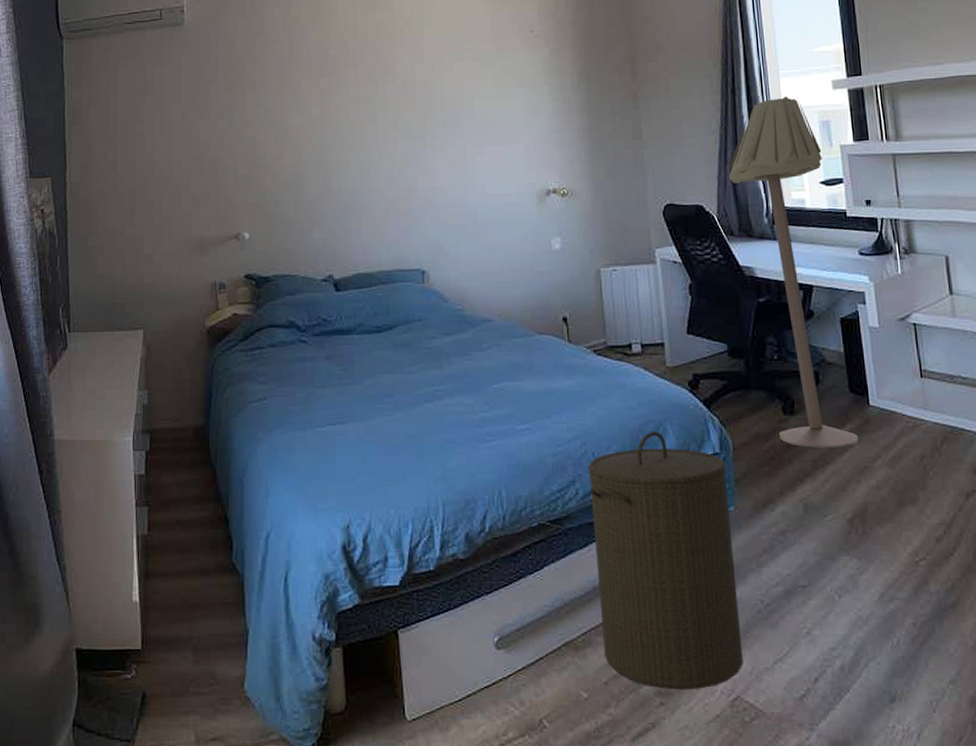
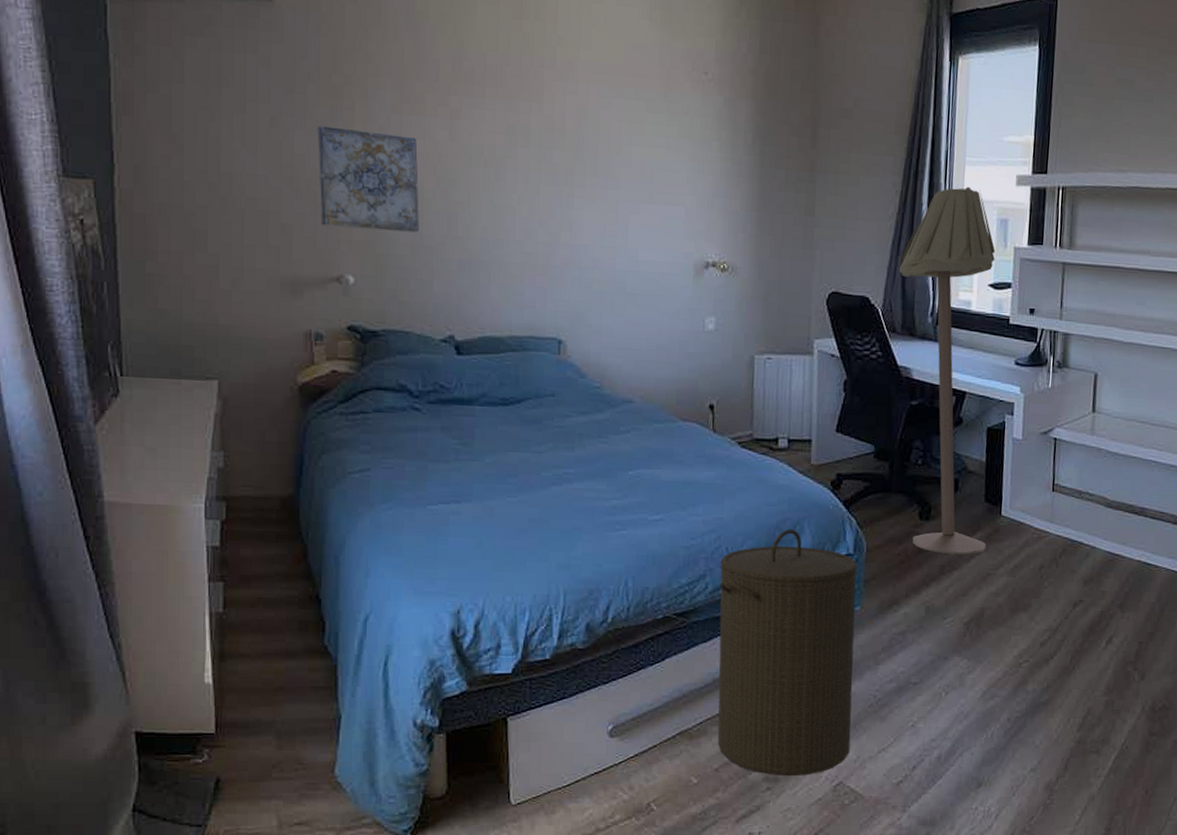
wall art: none [217,114,300,194] -> present [317,126,419,233]

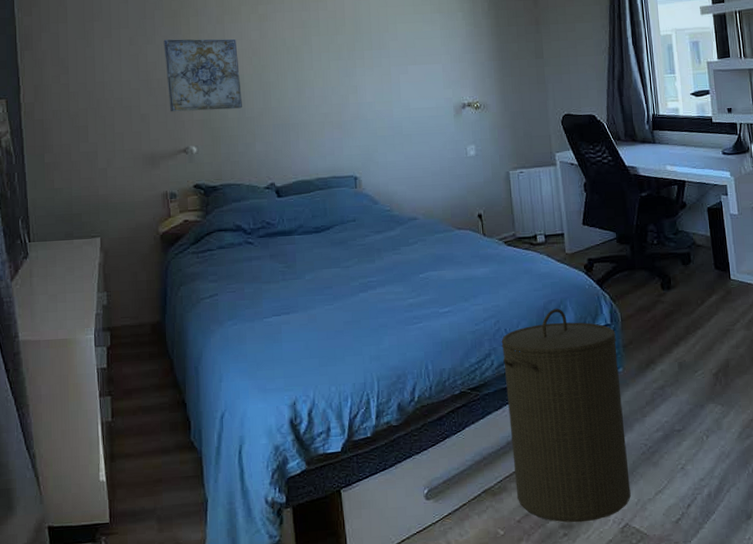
floor lamp: present [899,186,995,554] -> none [616,20,722,316]

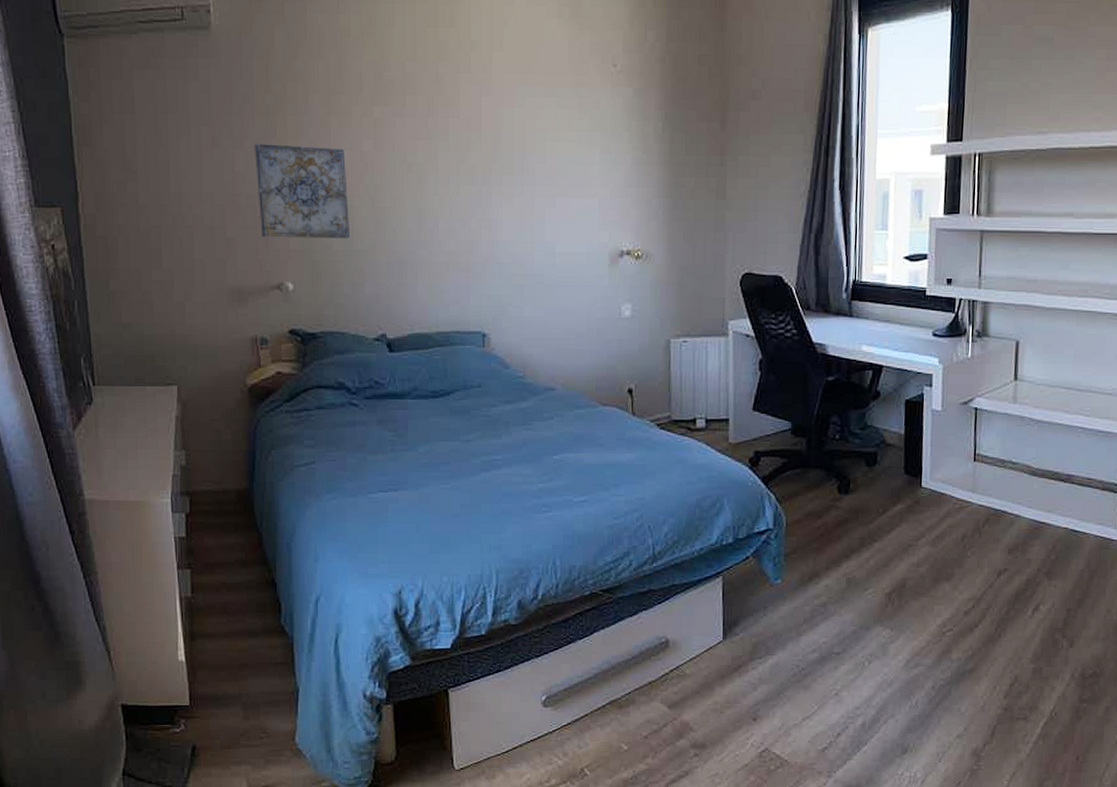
laundry hamper: present [501,308,631,523] -> none [643,506,778,743]

